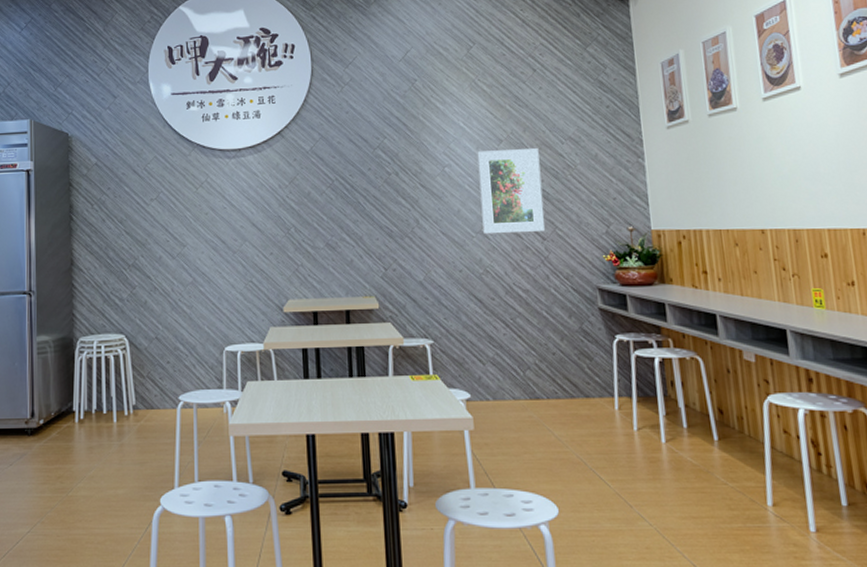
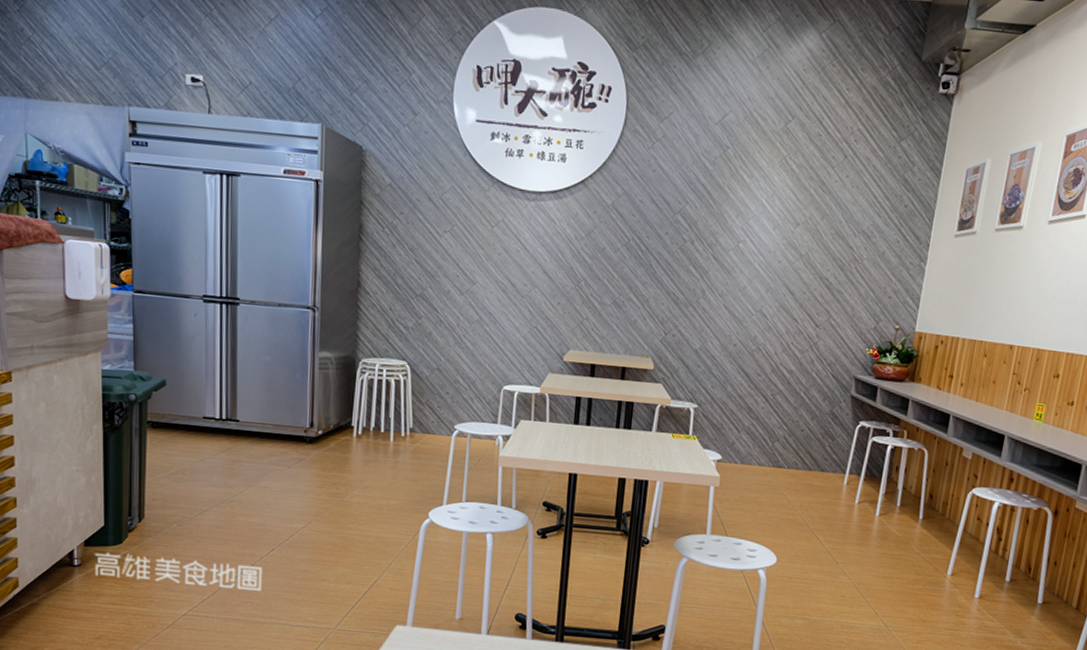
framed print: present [477,148,545,235] -> none [763,232,832,318]

